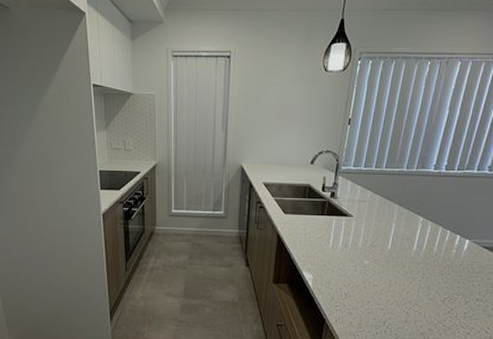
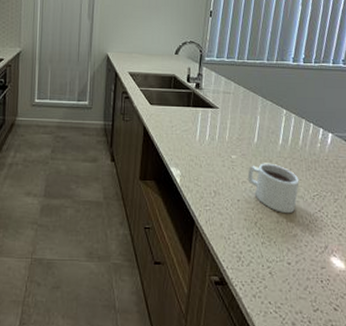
mug: none [379,268,431,315] -> present [247,163,299,214]

